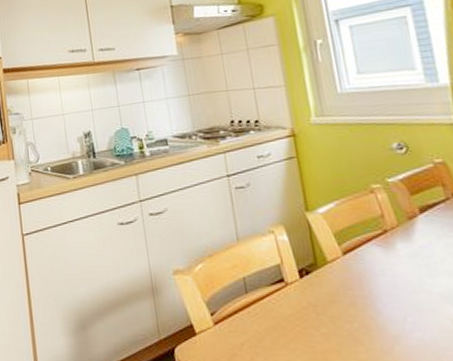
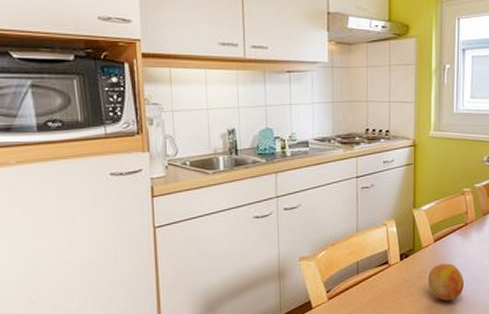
fruit: none [343,284,401,337] -> present [427,263,464,301]

